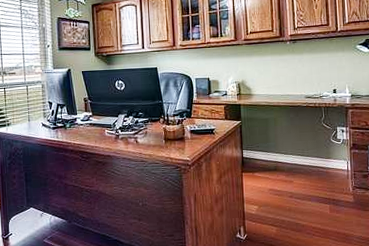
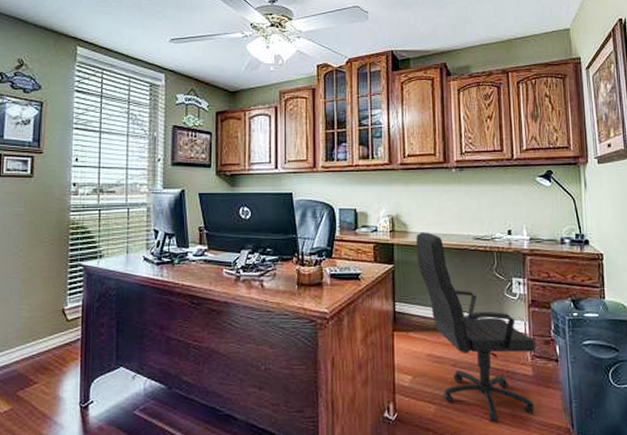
office chair: none [258,94,356,239] -> present [416,232,536,423]

